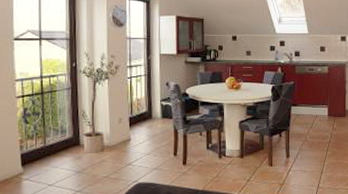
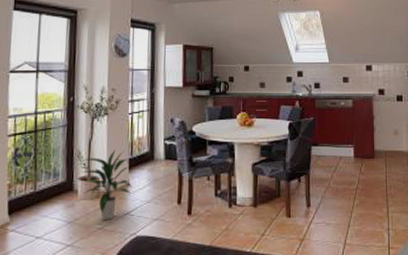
indoor plant: none [87,109,133,170] -> present [82,149,132,221]

